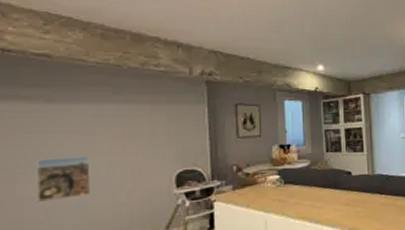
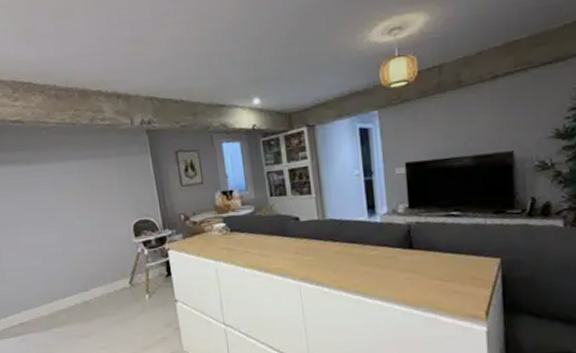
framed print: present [35,156,92,203] -> none [29,210,72,252]

